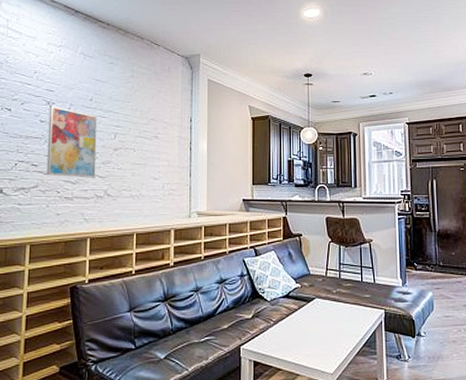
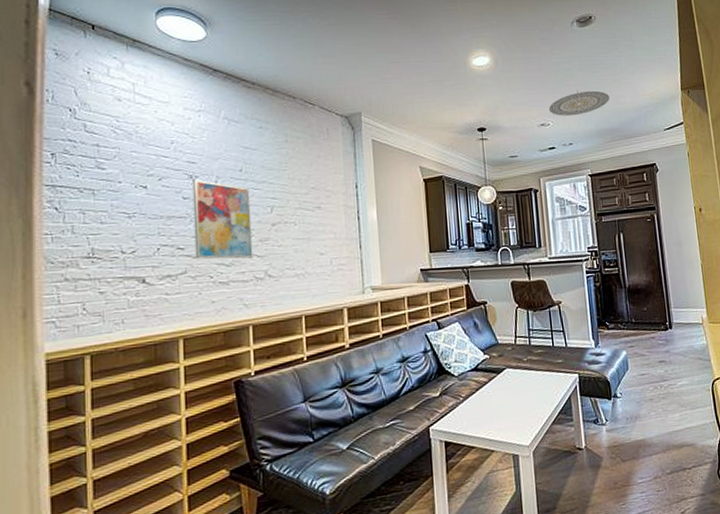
ceiling light: none [371,43,431,67] -> present [548,90,610,116]

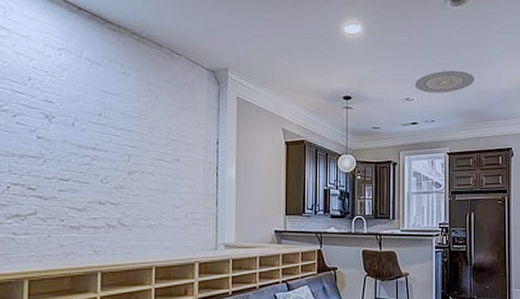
wall art: present [192,179,253,259] -> none [46,120,108,205]

